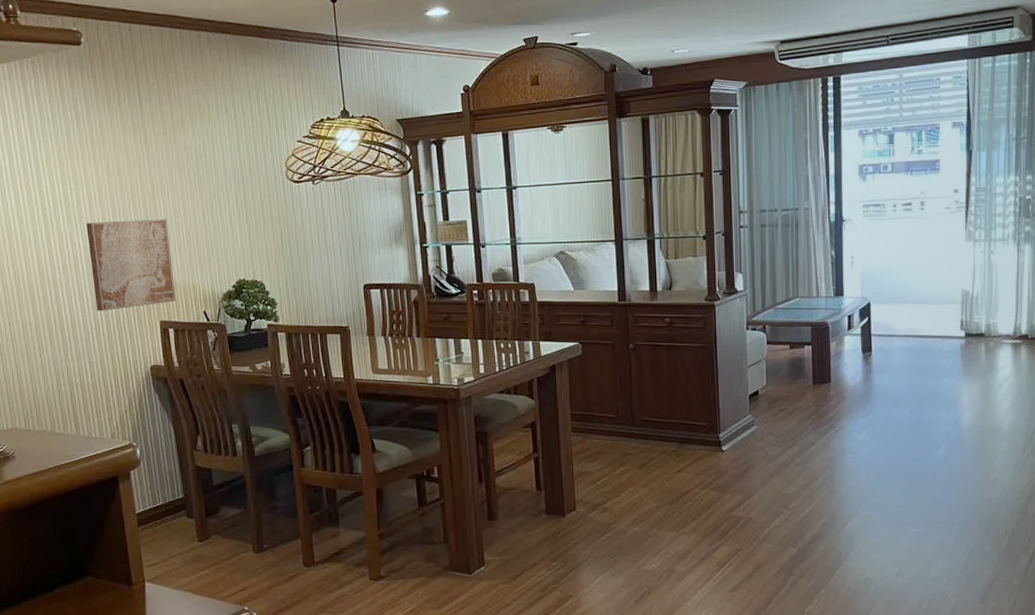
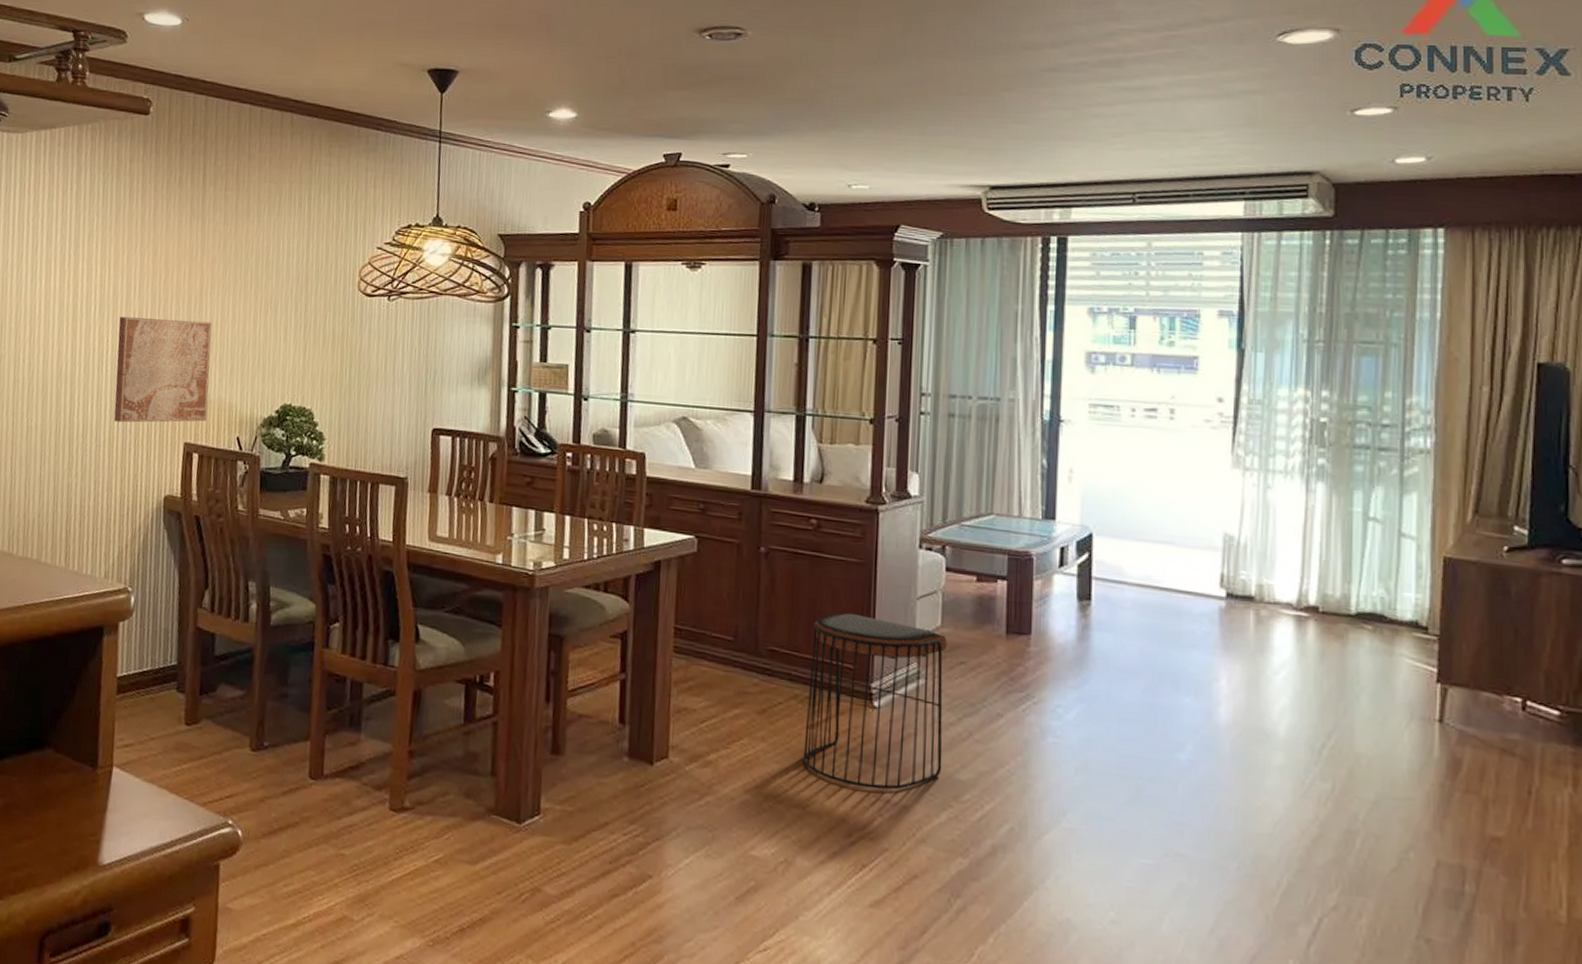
stool: none [674,384,774,509] -> present [803,613,947,790]

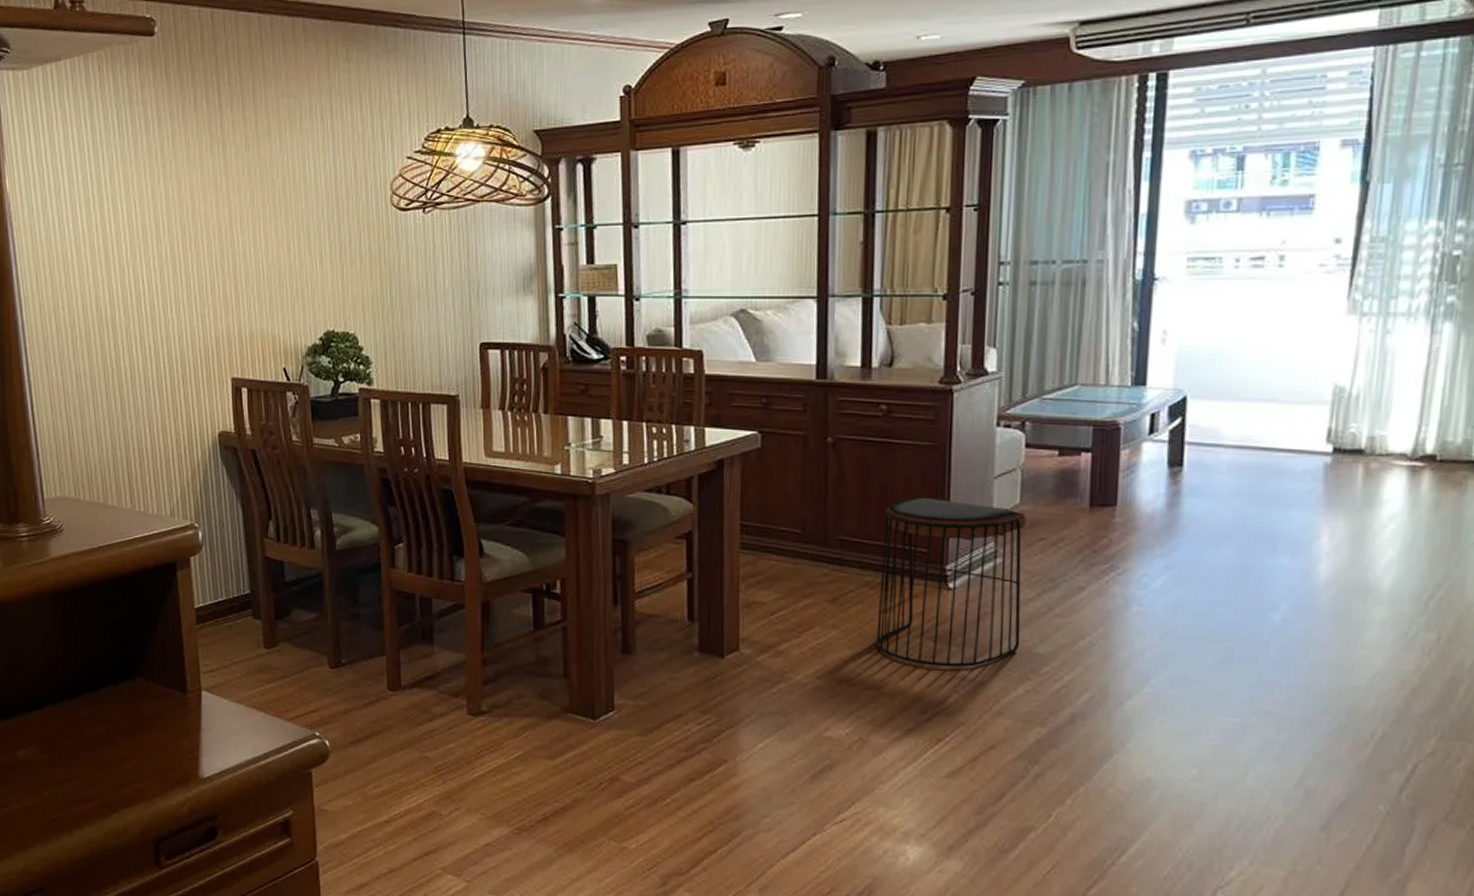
wall art: present [114,316,212,423] -> none [152,252,251,363]

